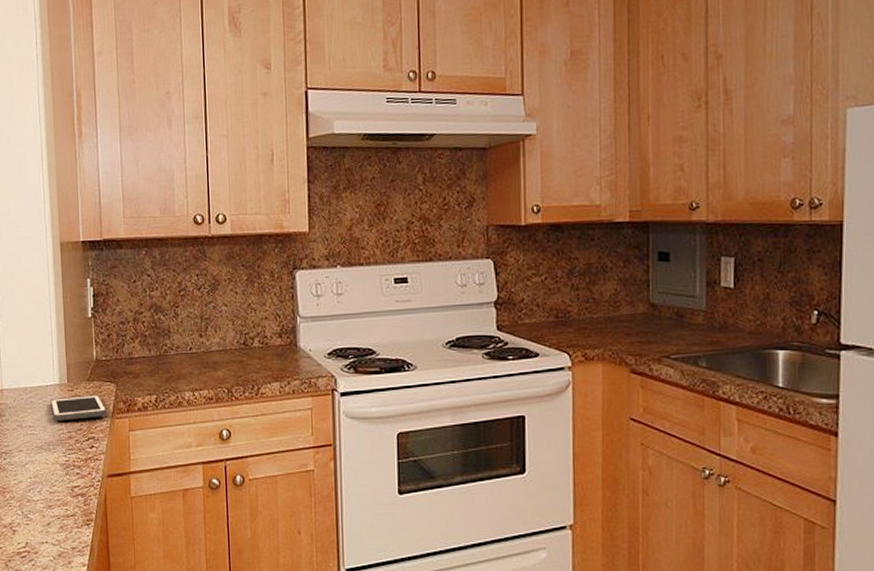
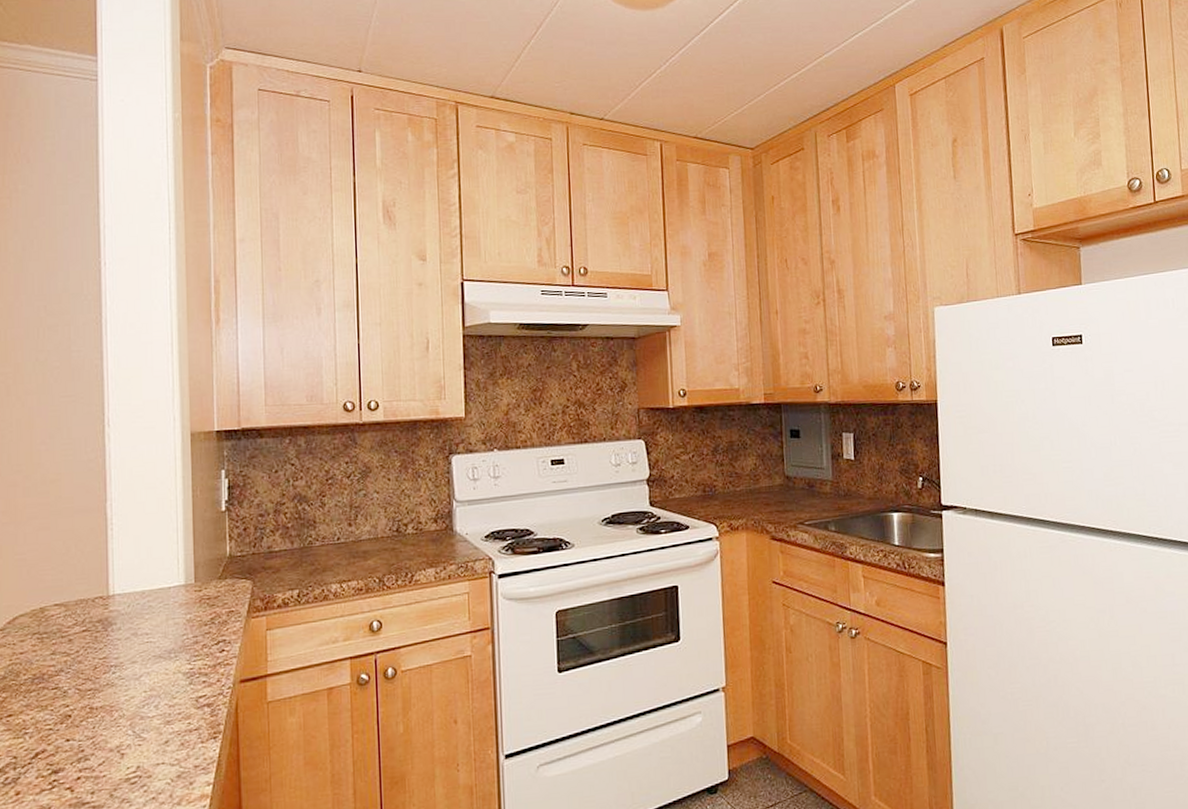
cell phone: present [50,395,107,421] -> none [173,593,241,626]

